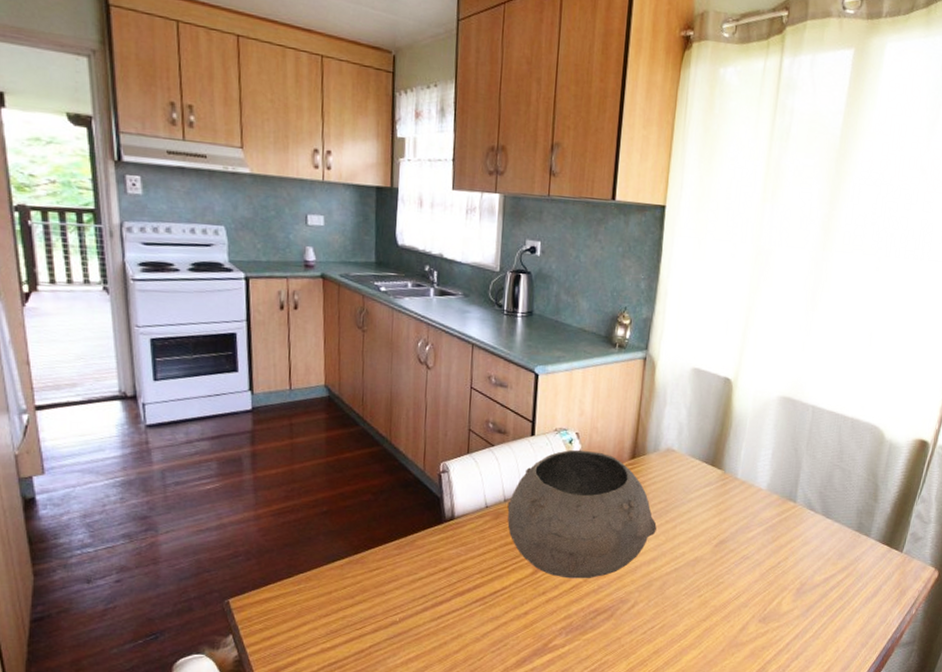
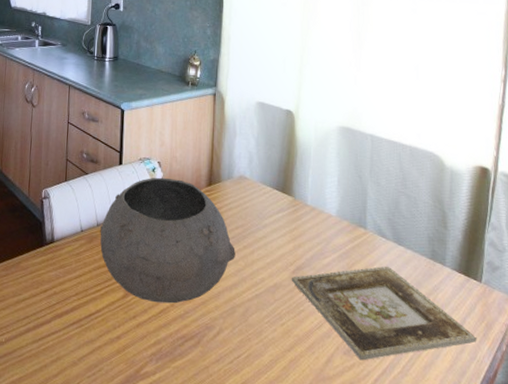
picture frame: none [713,538,890,627] -> present [291,266,477,361]

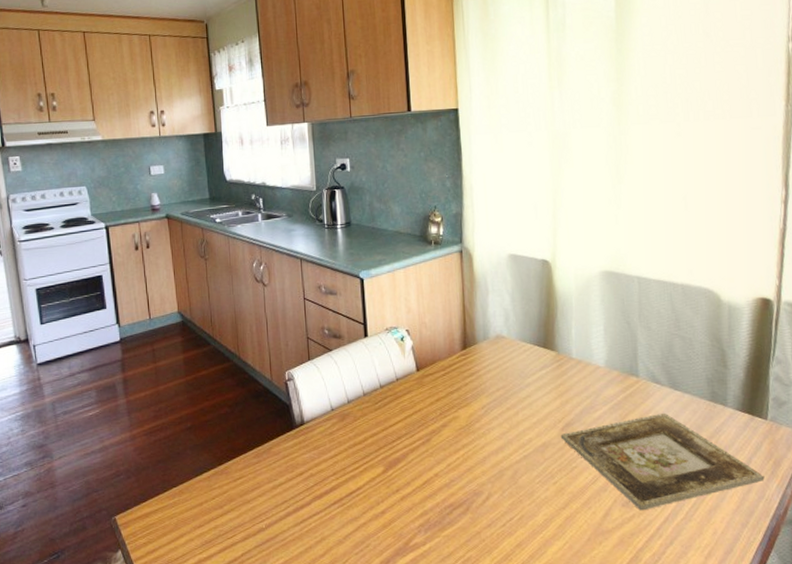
bowl: present [100,177,235,304] -> none [351,345,499,474]

